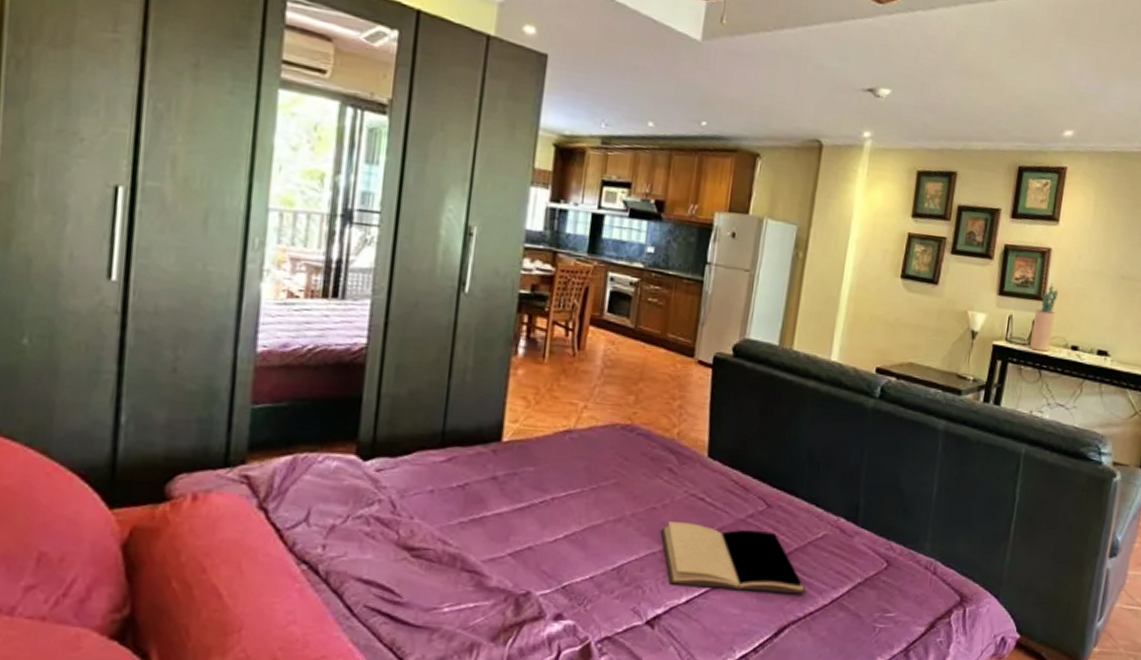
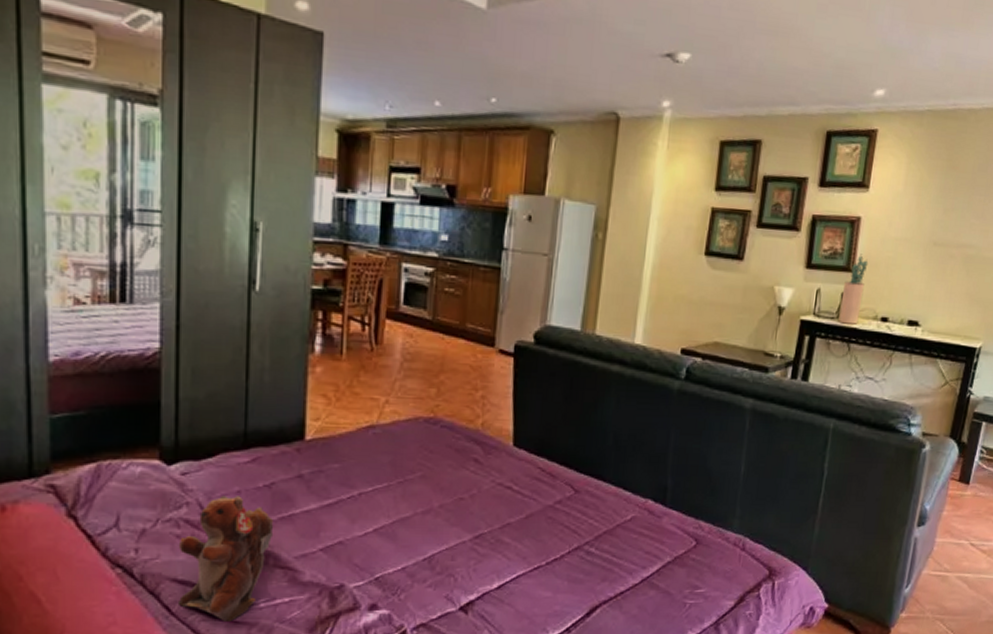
plush toy: none [361,494,464,625] -> present [178,496,274,621]
book: present [660,522,807,595] -> none [469,511,617,575]

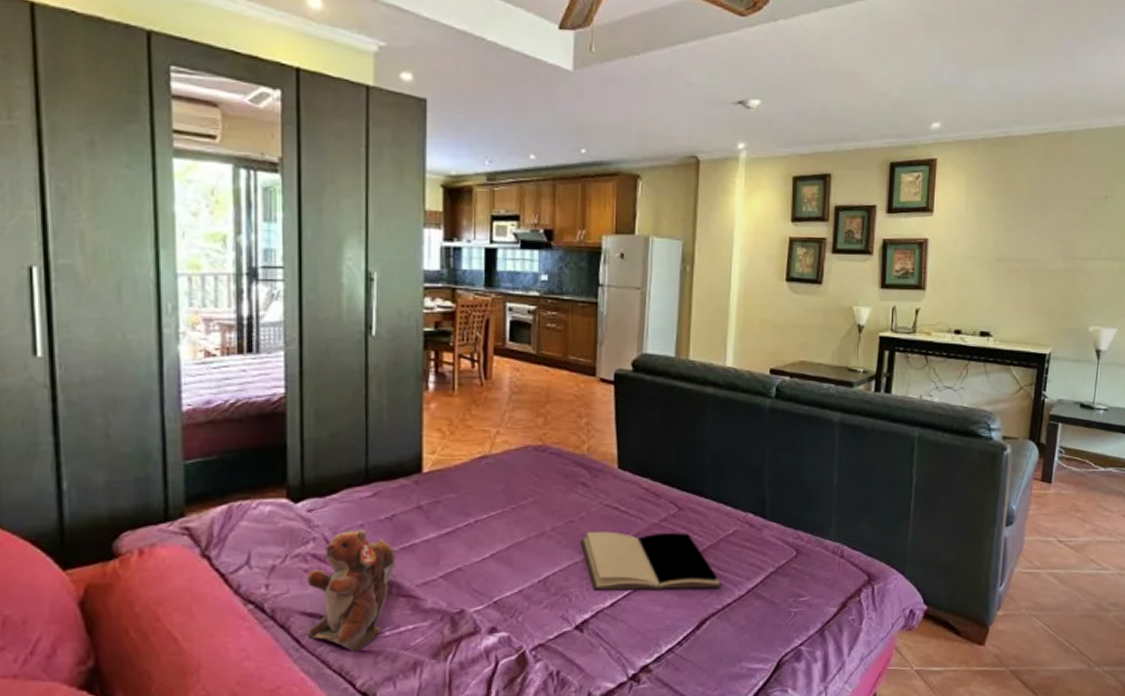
book: none [469,511,617,575] -> present [580,531,723,591]
vase: present [838,253,869,325] -> none [915,272,939,338]

